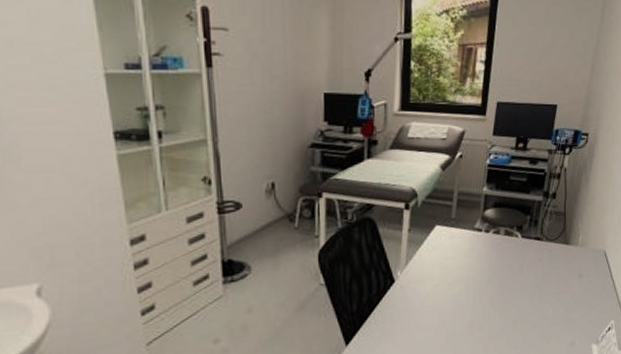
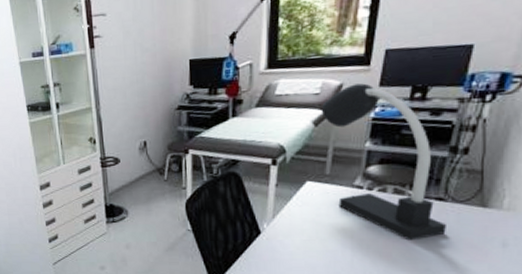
desk lamp: none [447,131,542,278] -> present [321,83,446,241]

